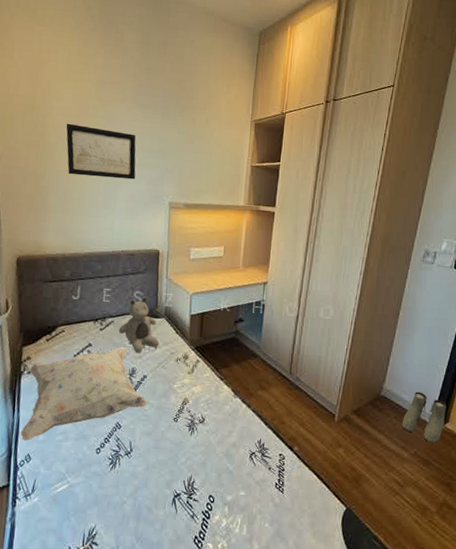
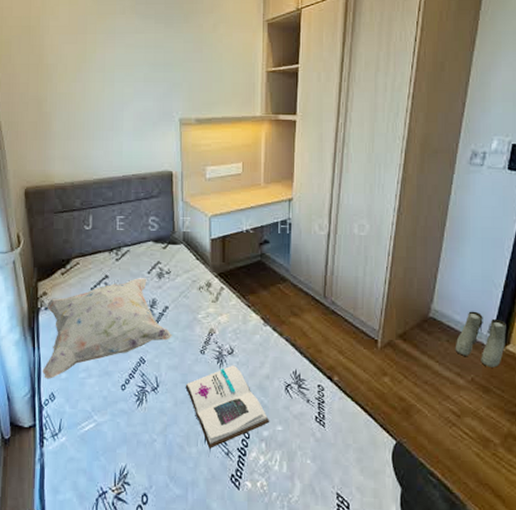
wall art: present [66,123,136,180] -> none [64,42,141,97]
teddy bear: present [118,296,160,354] -> none [135,222,180,283]
book: none [157,433,234,511] -> present [185,365,270,448]

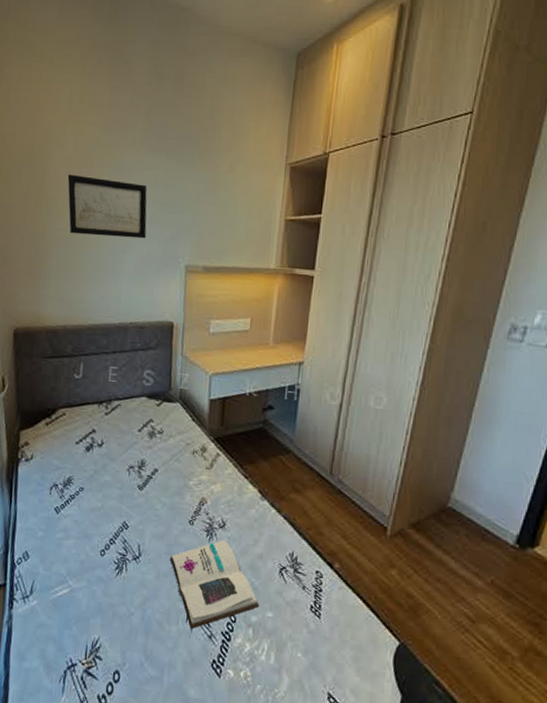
decorative pillow: present [43,278,172,379] -> none [18,435,160,537]
wall art: none [64,42,141,97] -> present [67,174,147,239]
boots: present [455,311,506,368] -> none [474,504,536,571]

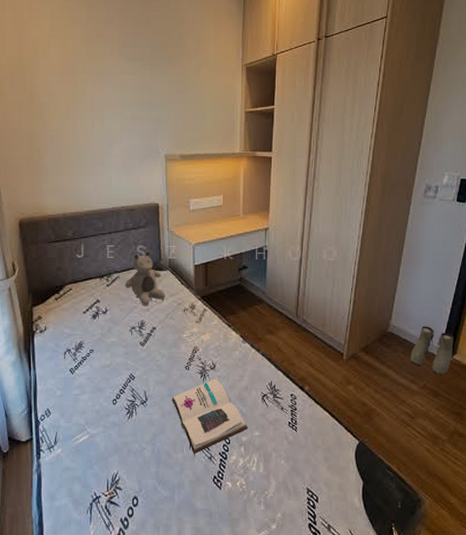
wall art: present [67,174,147,239] -> none [55,81,129,134]
teddy bear: none [126,376,173,443] -> present [125,250,166,307]
boots: none [474,504,536,571] -> present [410,326,454,375]

